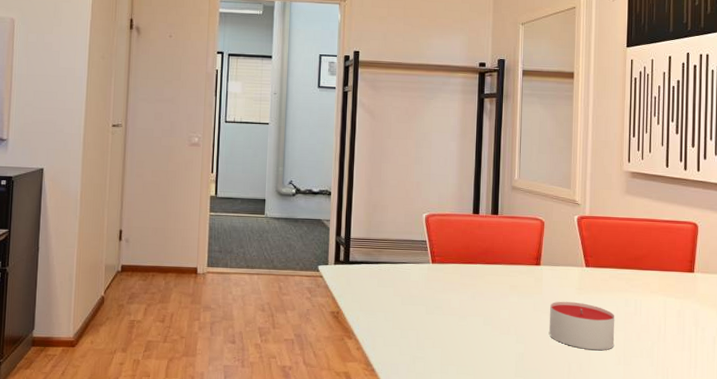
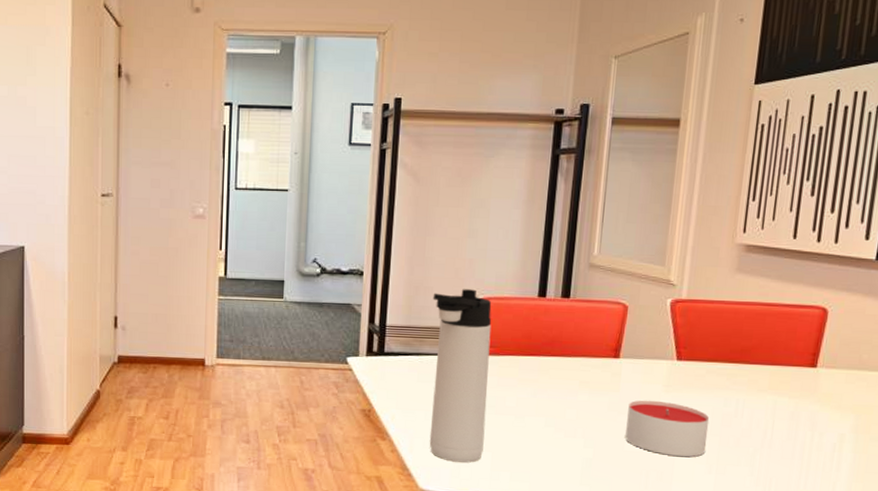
thermos bottle: none [388,207,437,358] -> present [429,289,492,463]

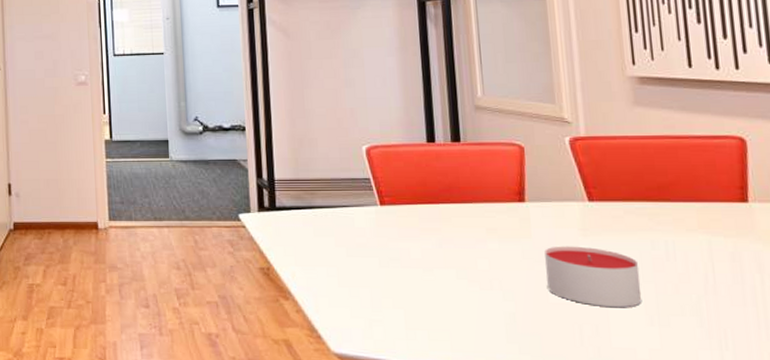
thermos bottle: present [429,289,492,463] -> none [318,138,394,322]

